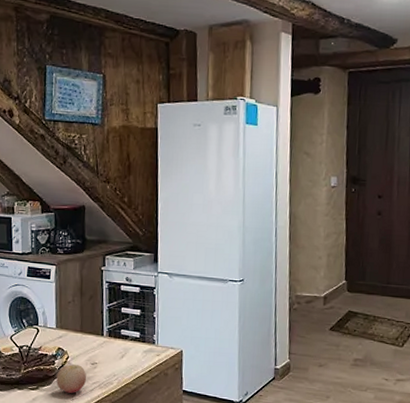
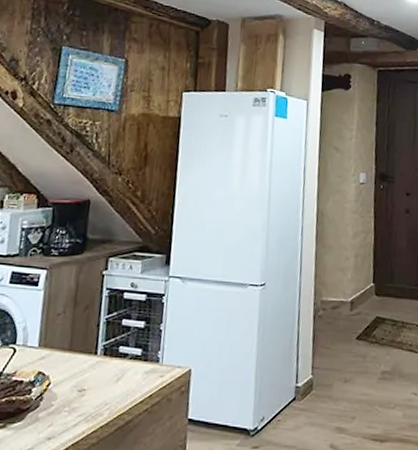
fruit: present [56,364,87,393] -> none [30,393,71,430]

